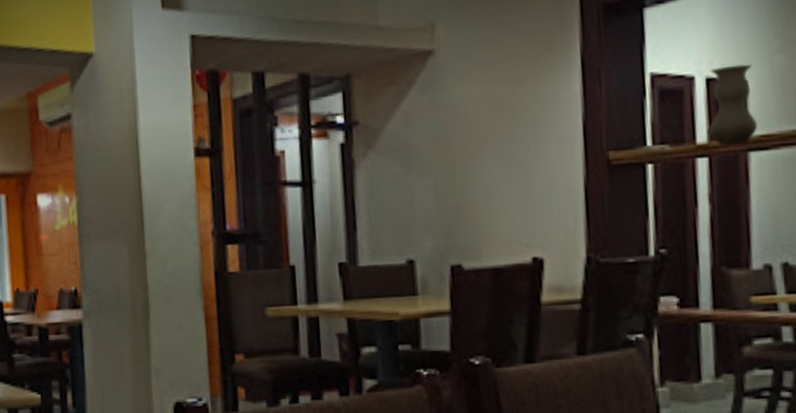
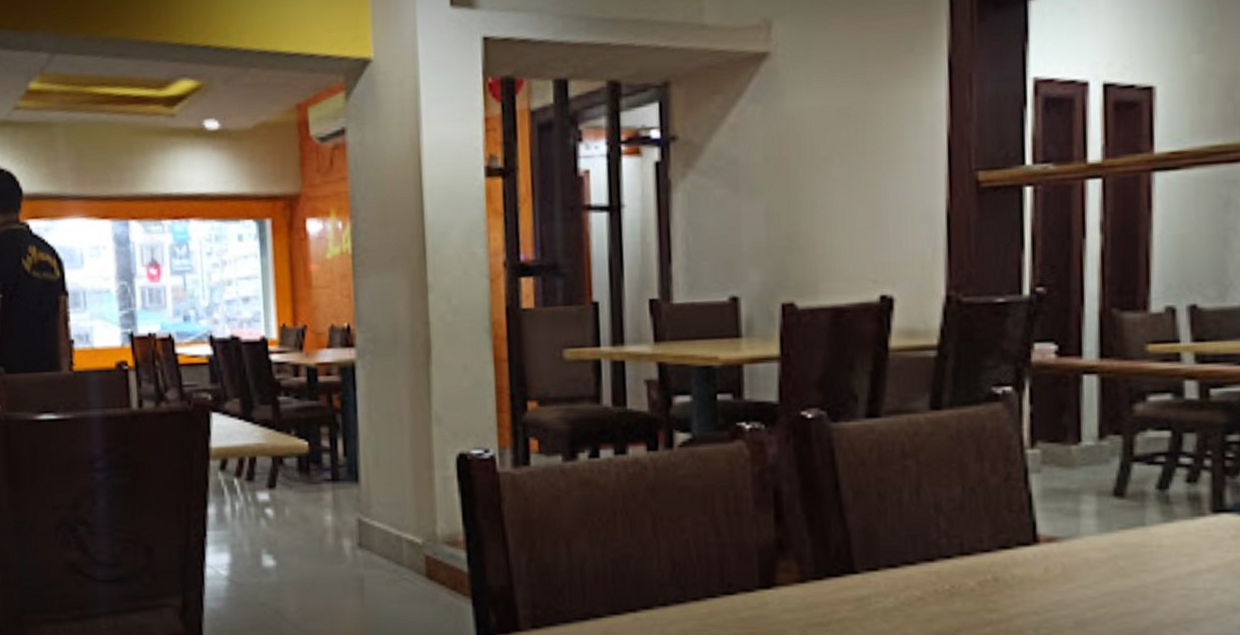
vase: present [709,64,758,147] -> none [1104,65,1167,167]

